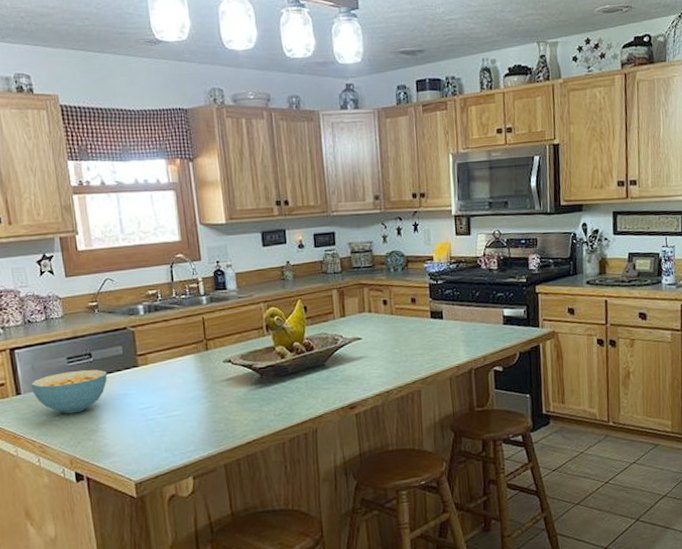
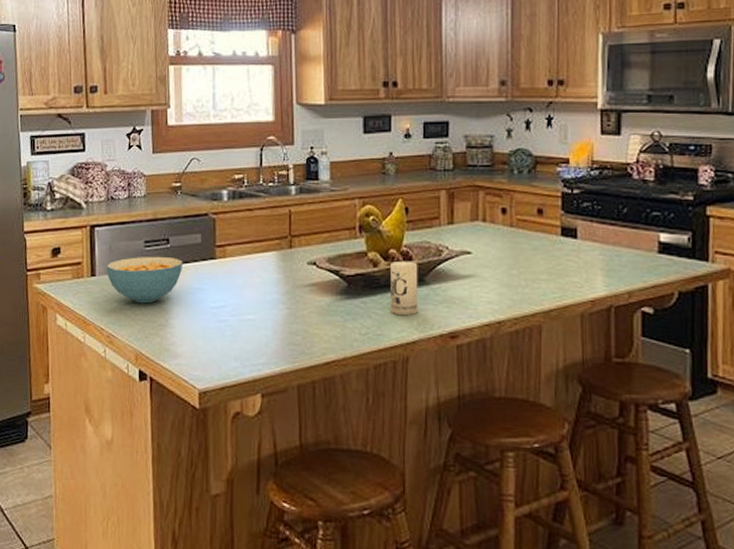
candle: none [296,350,322,395] -> present [390,260,418,315]

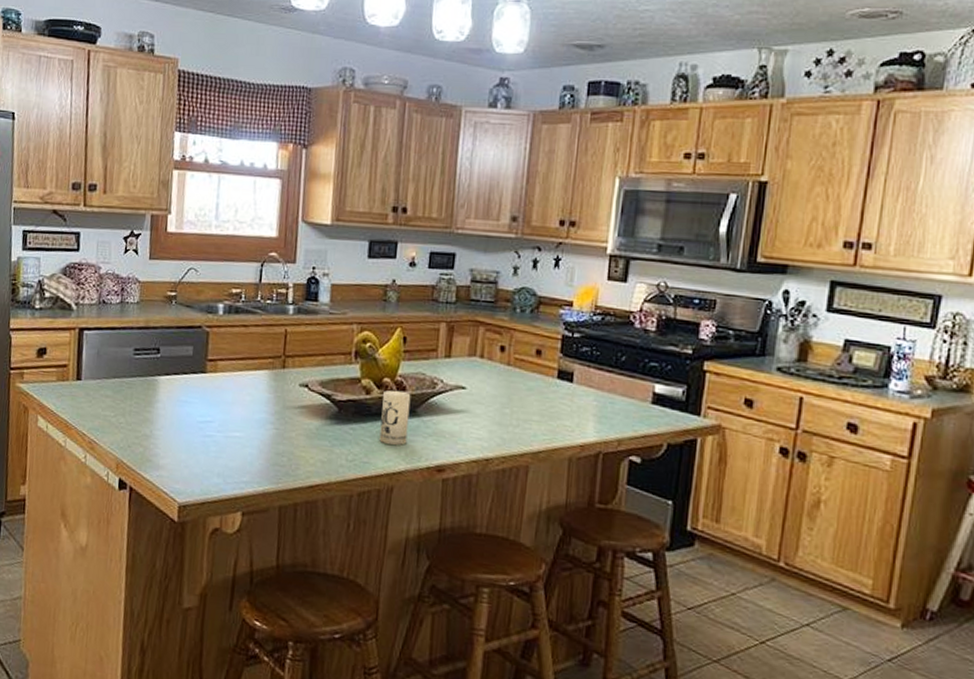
cereal bowl: present [106,256,182,304] -> none [92,364,172,413]

